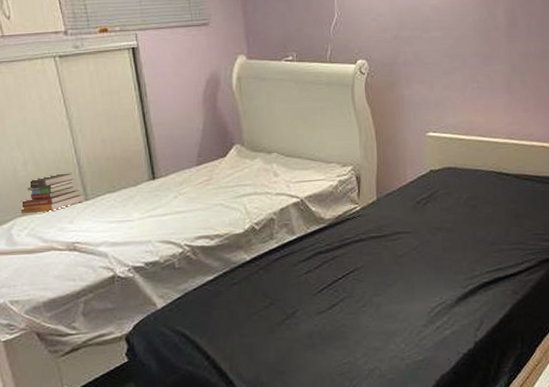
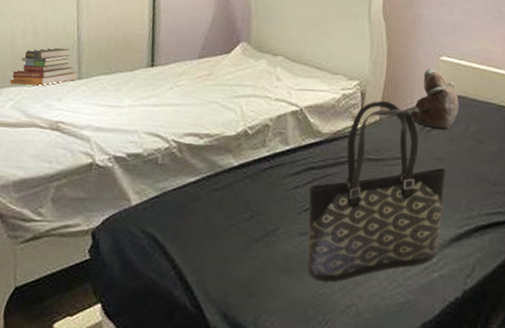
tote bag: none [321,181,448,352] -> present [306,100,446,282]
stuffed animal: none [405,145,451,202] -> present [410,68,459,130]

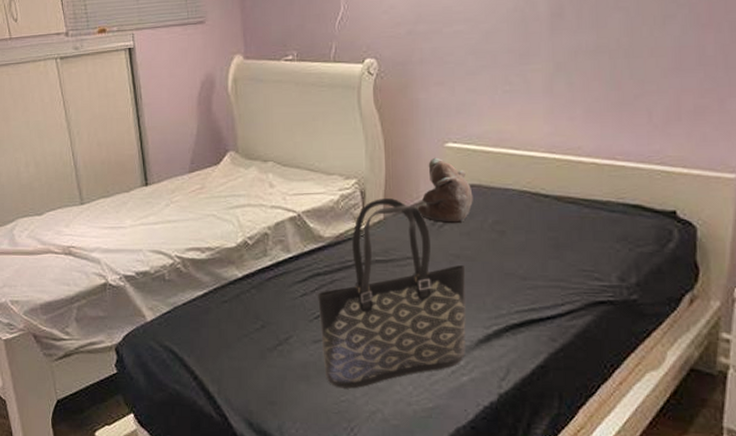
books: present [9,47,78,86] -> none [21,176,80,215]

